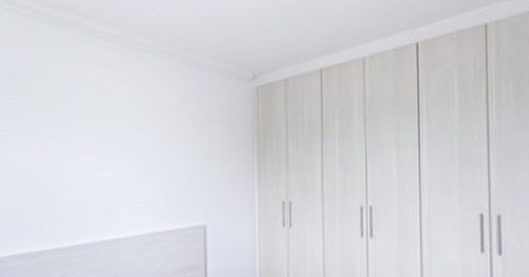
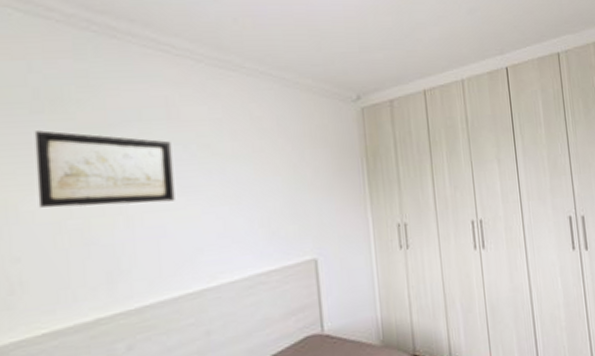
wall art: none [11,102,99,164] -> present [34,130,175,208]

